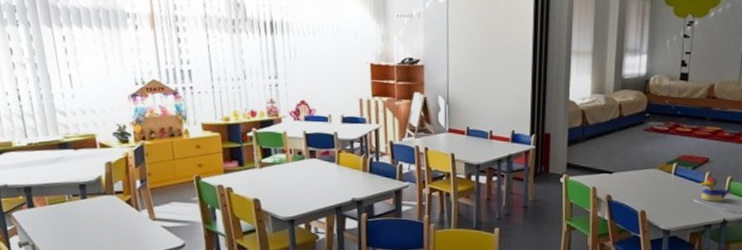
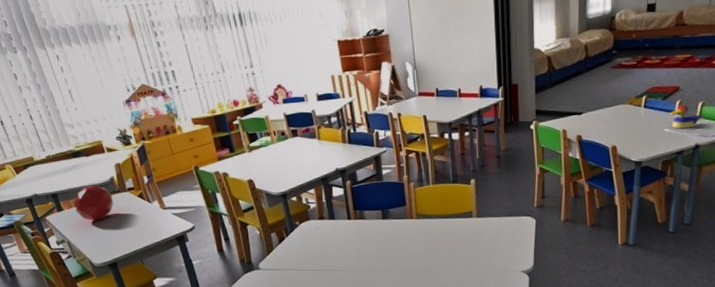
ball: none [49,182,97,224] -> present [74,185,114,221]

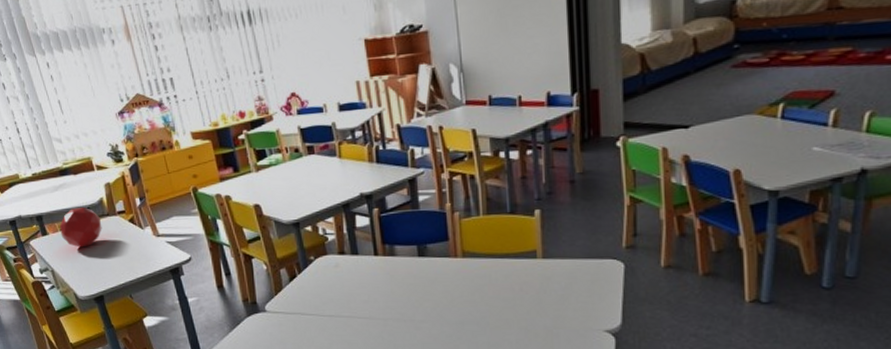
toy duck: present [669,104,706,129] -> none [819,114,876,148]

